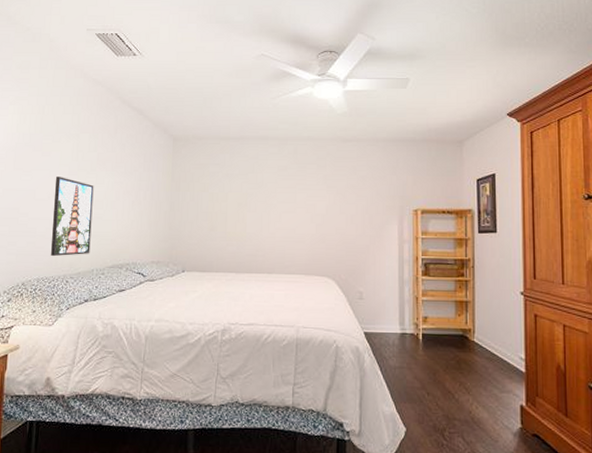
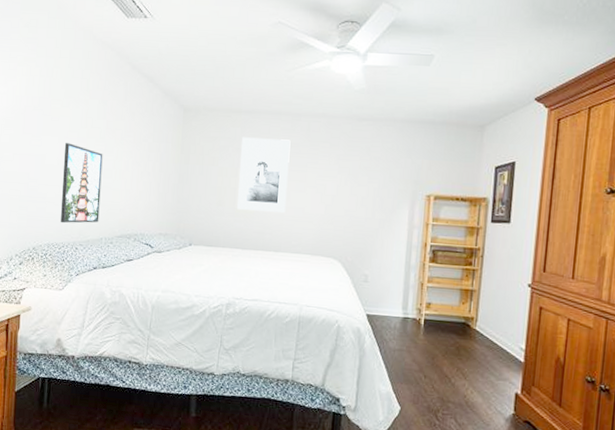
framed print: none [229,162,279,234] -> present [237,137,291,213]

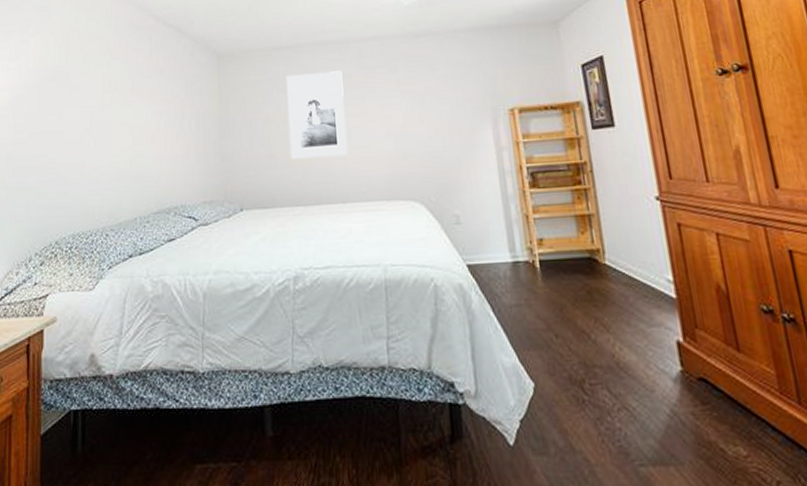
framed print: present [61,143,103,224] -> none [87,112,131,207]

